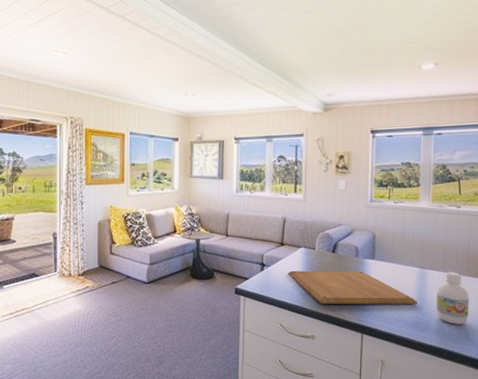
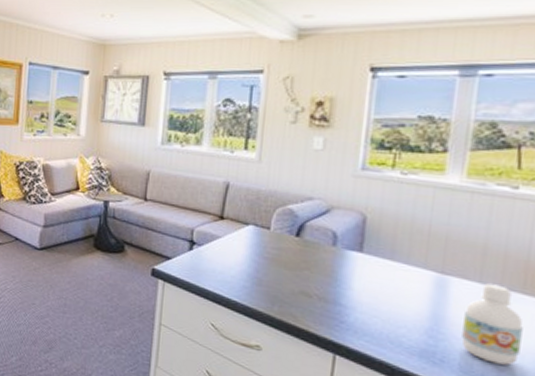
chopping board: present [288,270,418,305] -> none [227,254,431,325]

